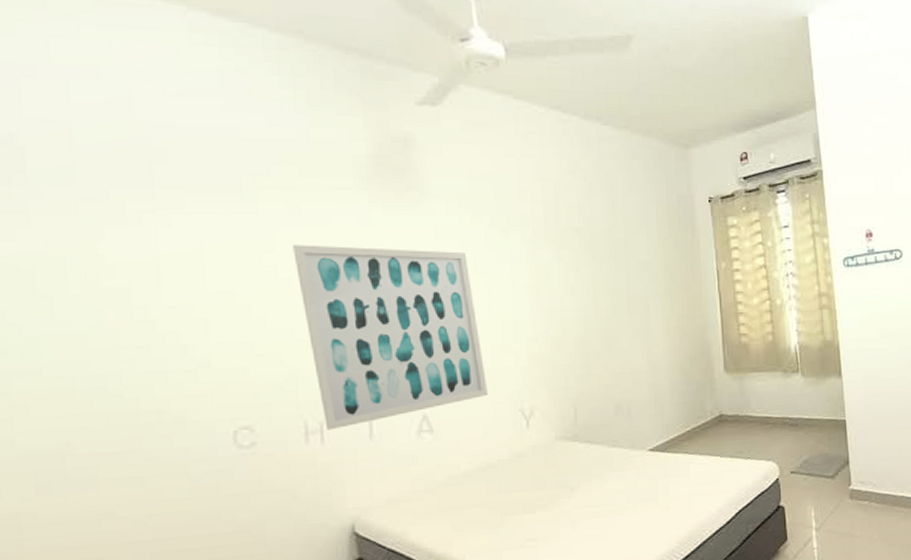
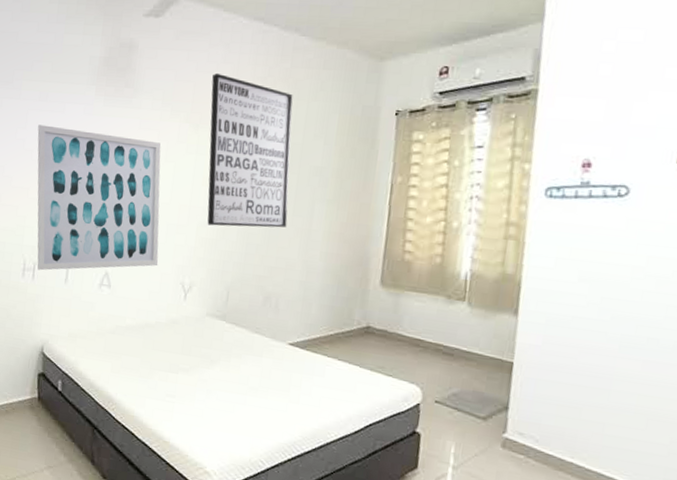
wall art: none [514,168,625,339] -> present [207,72,293,228]

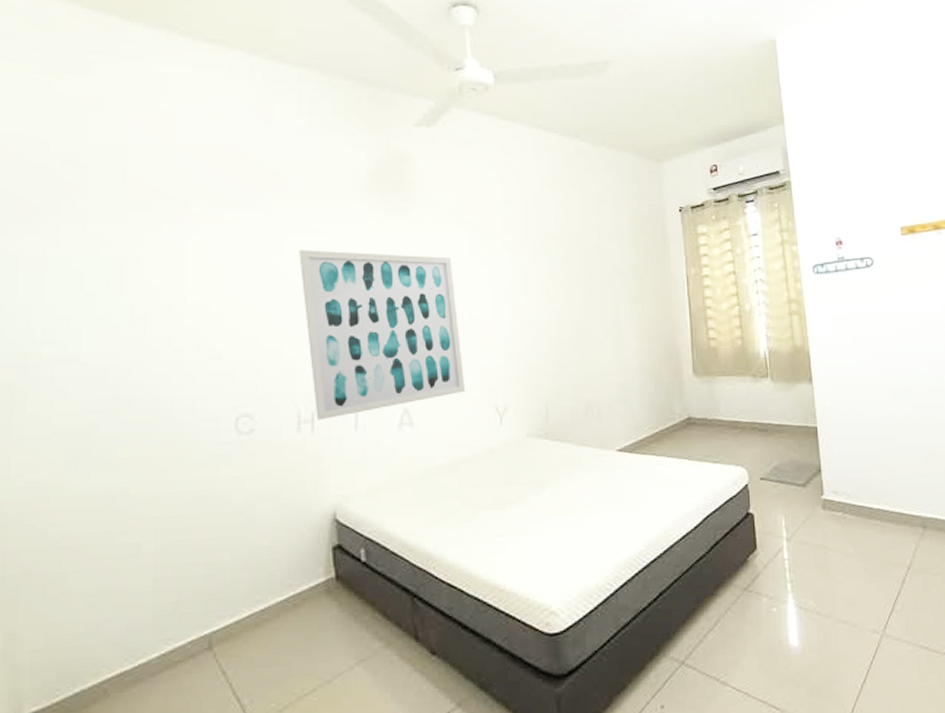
wall art: present [207,72,293,228] -> none [498,181,596,339]

